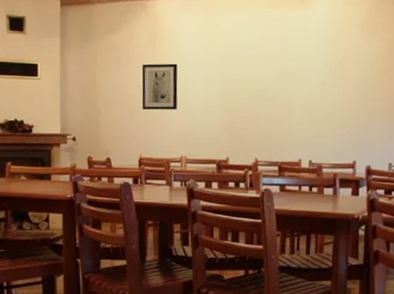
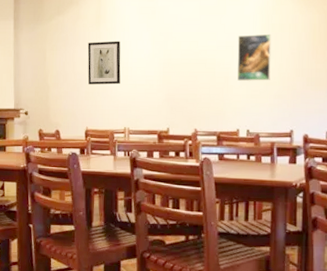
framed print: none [299,61,335,110] -> present [237,33,272,81]

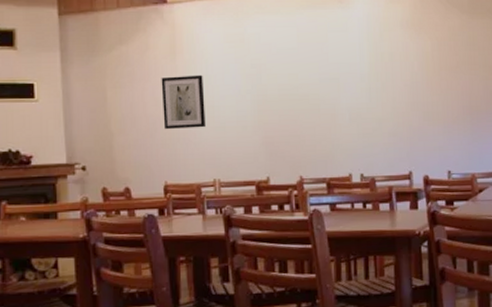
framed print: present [237,33,272,81] -> none [343,63,383,118]

